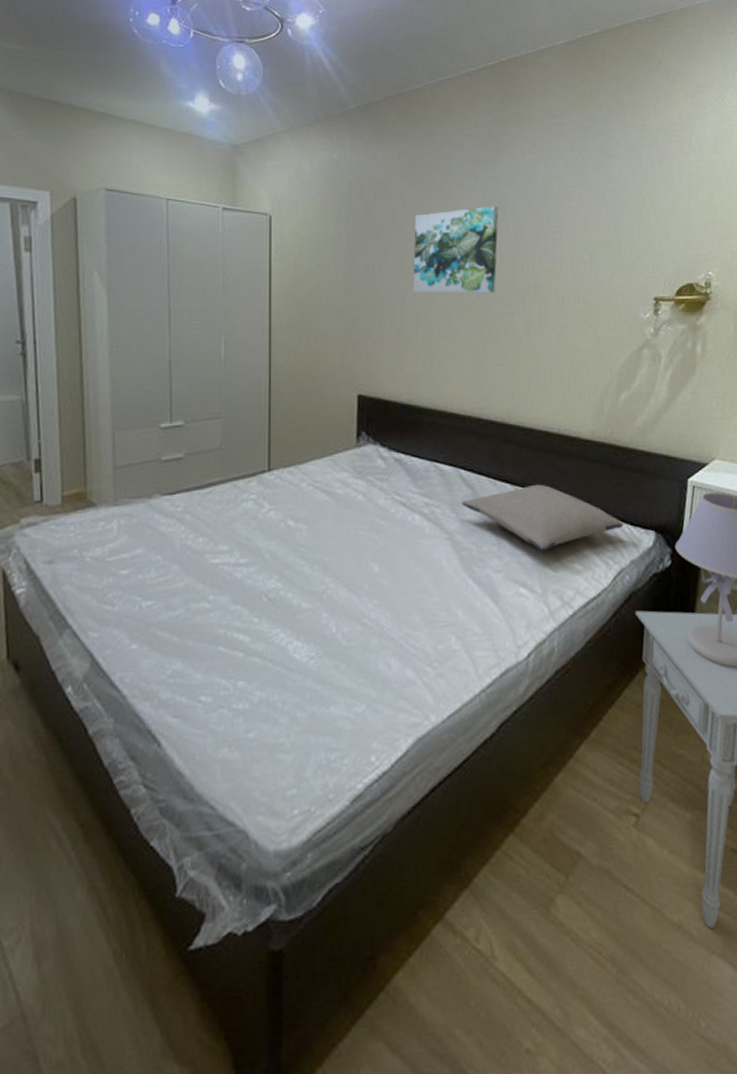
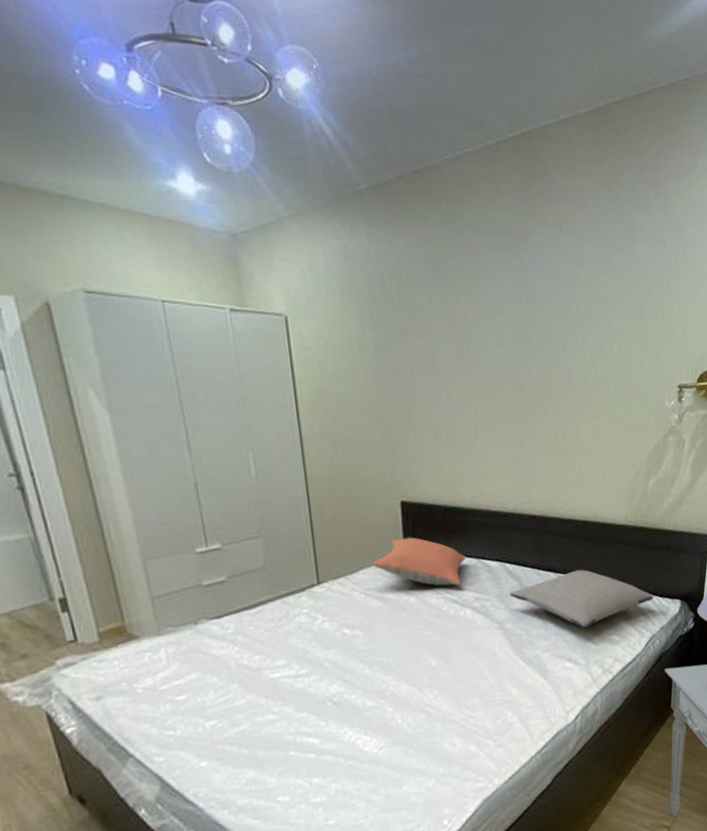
pillow: none [323,432,419,487] -> present [372,537,467,587]
wall art: present [413,206,499,294] -> none [443,297,530,393]

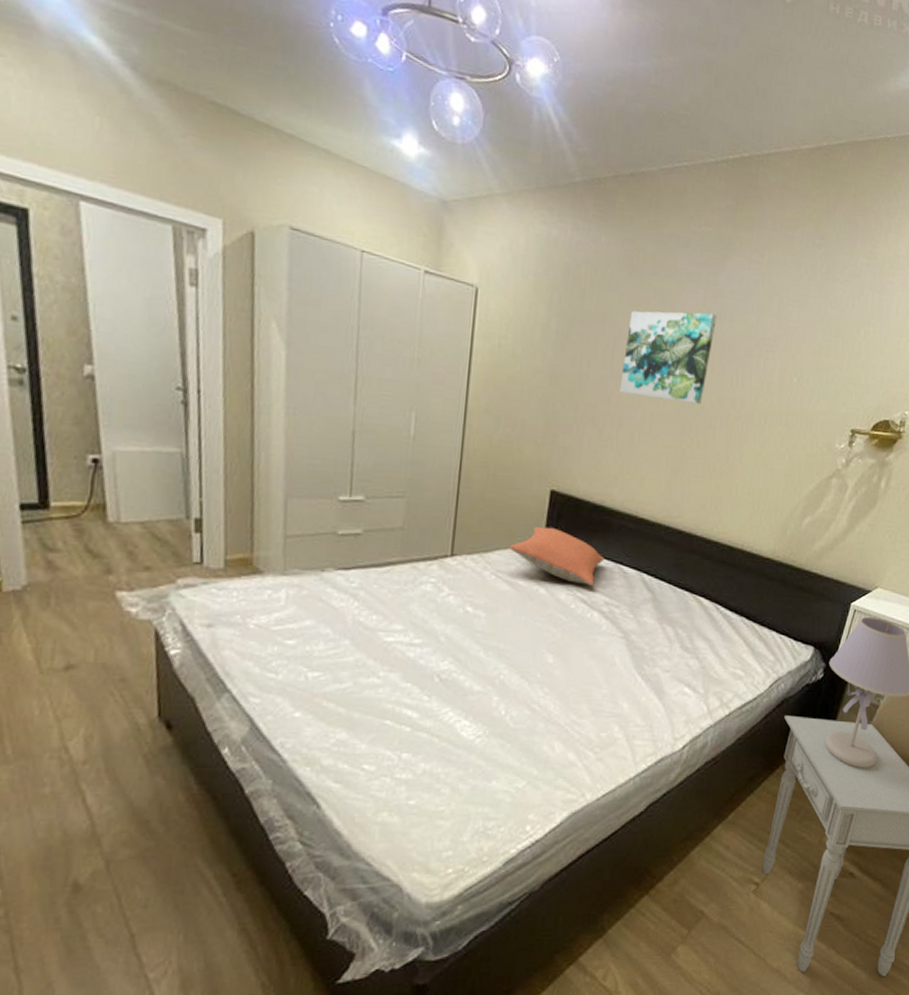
wall art: none [443,297,530,393] -> present [619,311,717,404]
pillow: present [510,569,654,629] -> none [641,594,787,657]

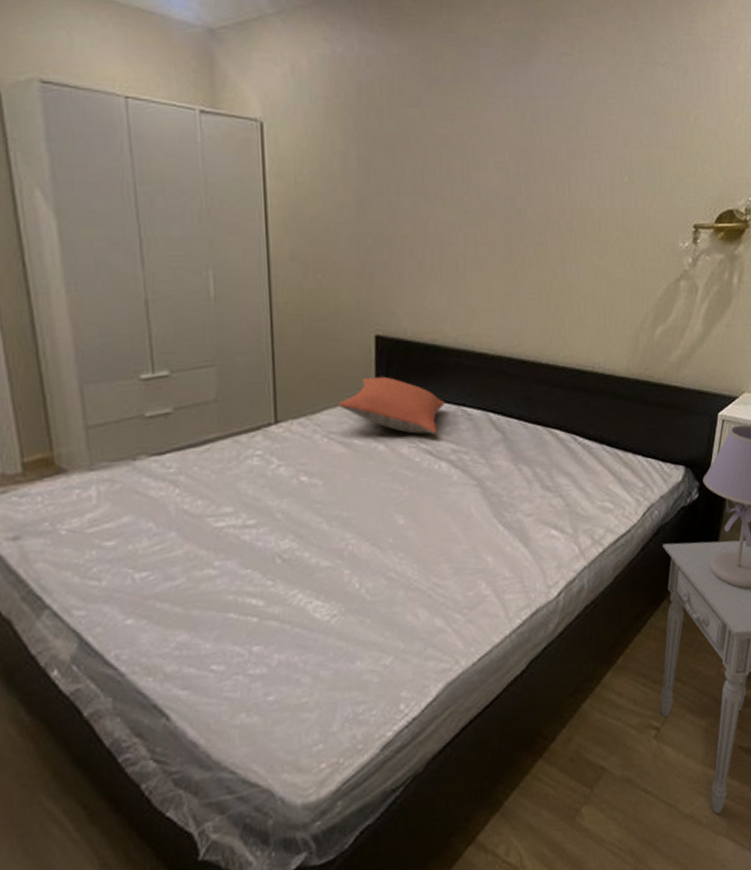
wall art: present [619,311,717,404] -> none [435,117,532,219]

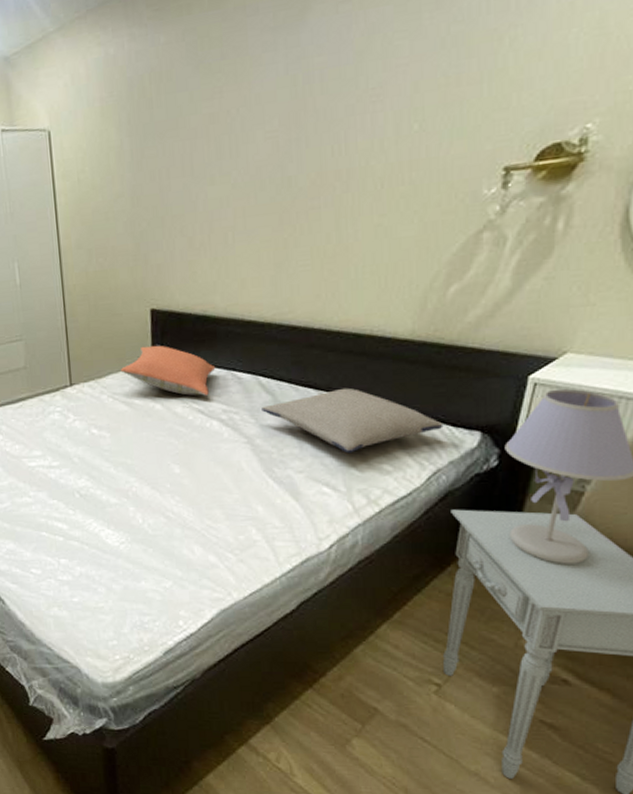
pillow: none [492,424,655,493] -> present [261,387,444,454]

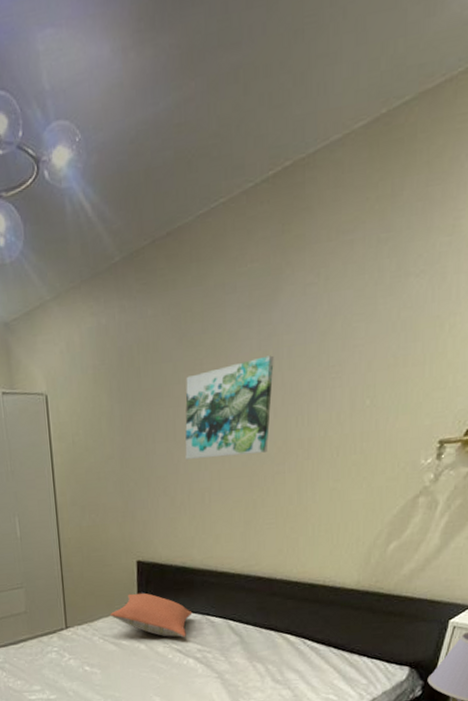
wall art: none [203,79,304,196] -> present [185,355,274,460]
pillow: present [261,387,444,454] -> none [231,630,380,686]

